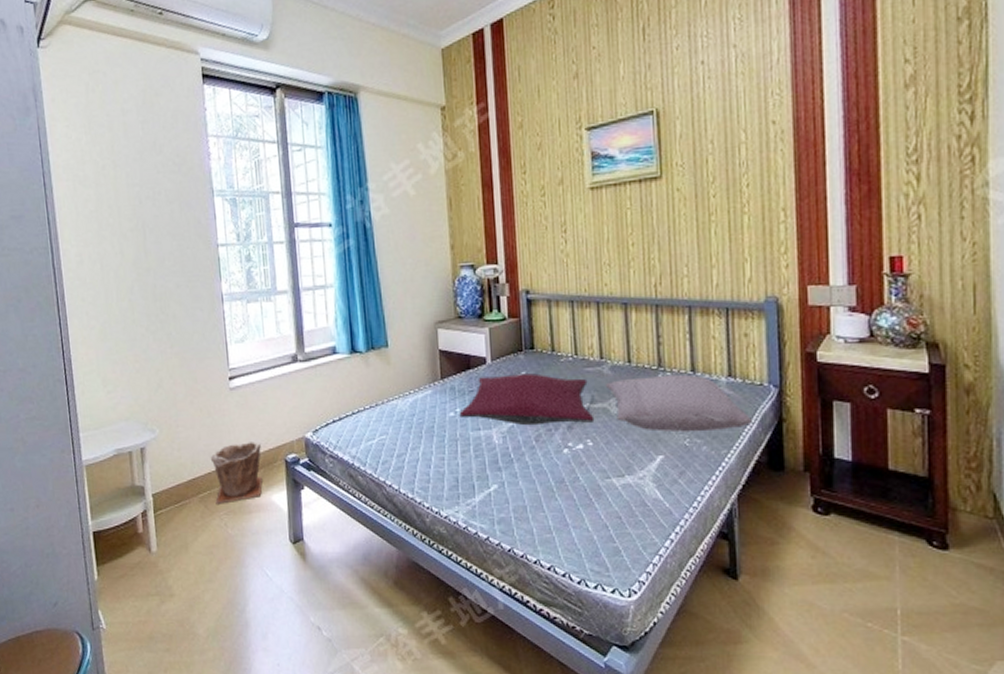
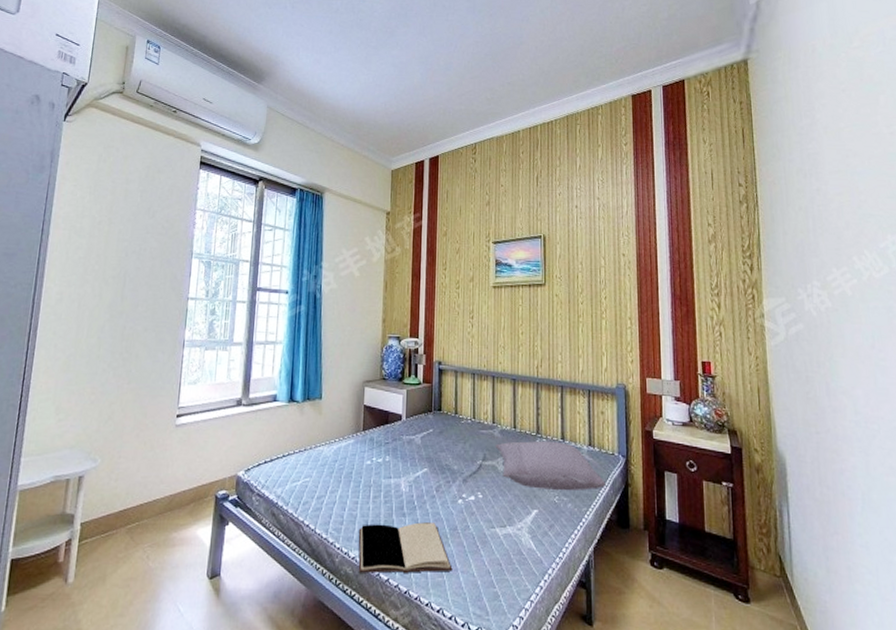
plant pot: present [210,442,263,504] -> none [142,476,195,536]
book: none [448,476,563,532] -> present [358,522,453,574]
pillow: present [459,373,595,426] -> none [375,431,485,477]

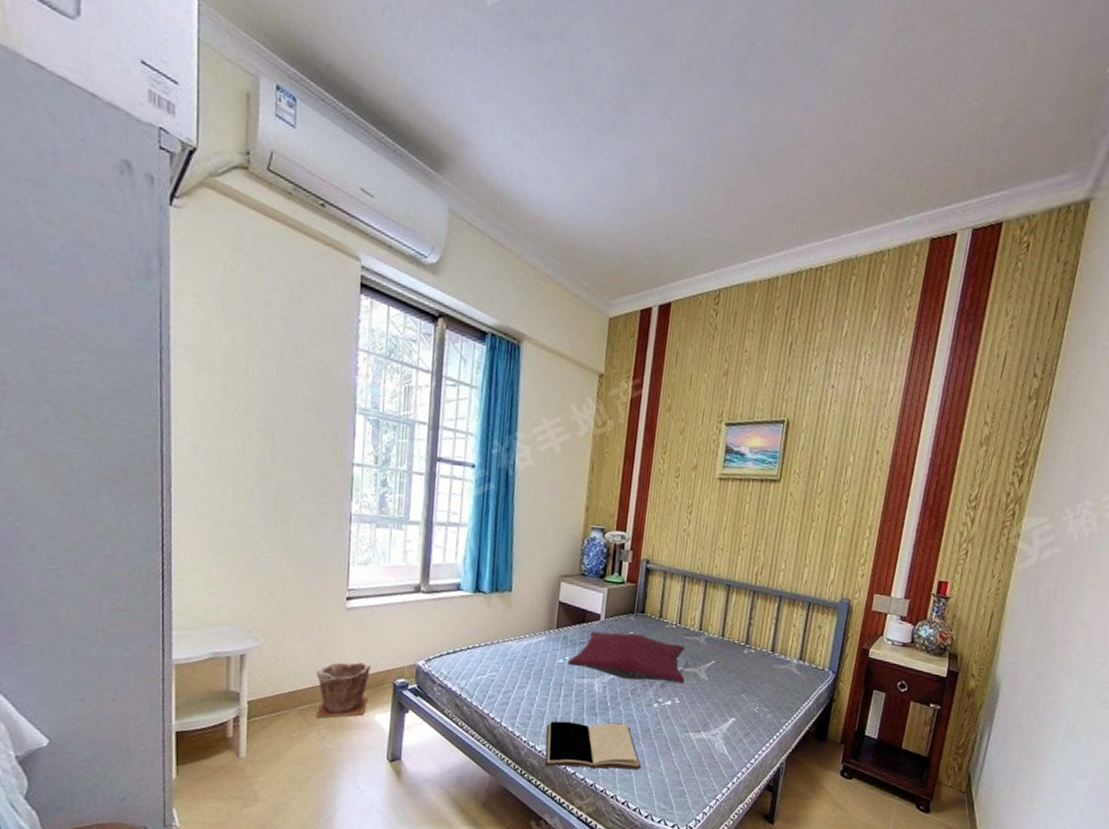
plant pot: none [142,476,195,536] -> present [315,662,371,718]
pillow: none [375,431,485,477] -> present [567,631,685,684]
pillow: present [495,440,606,491] -> none [699,650,810,703]

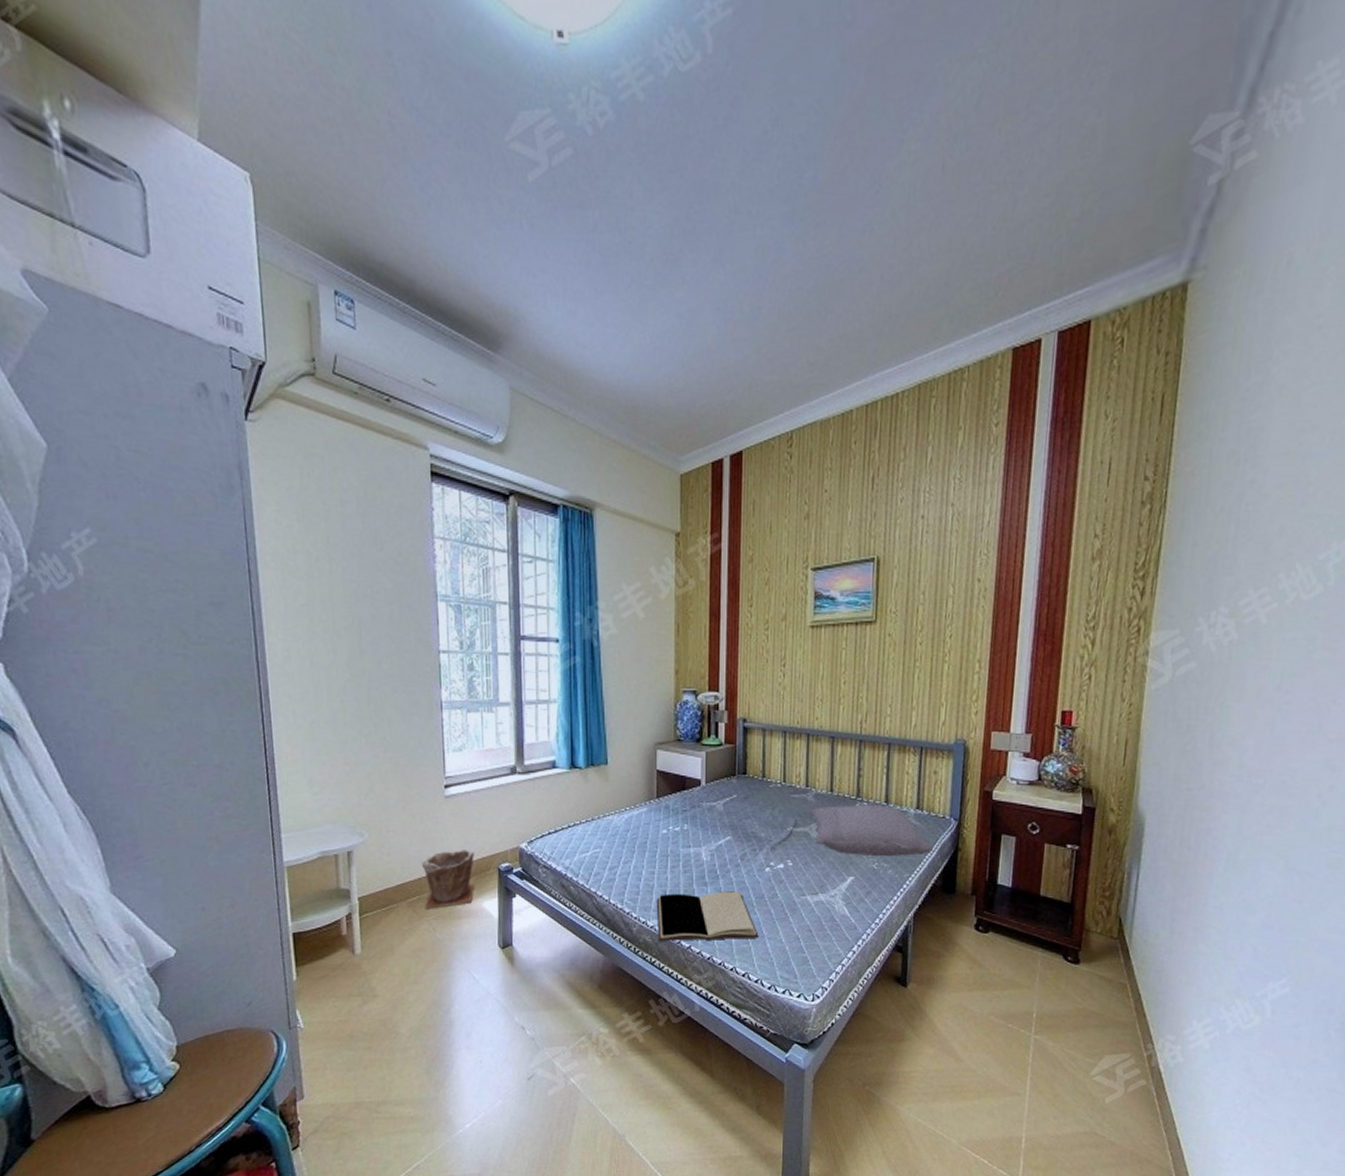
pillow: present [567,631,685,684] -> none [671,797,796,845]
pillow: none [699,650,810,703] -> present [808,804,933,857]

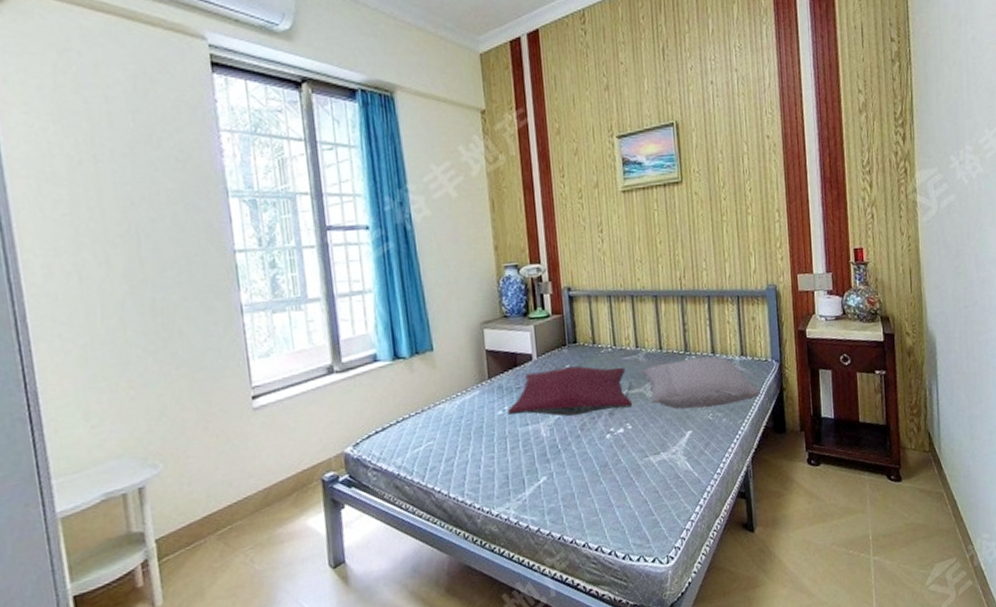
plant pot: present [421,850,474,909] -> none [230,464,296,539]
book: present [656,891,759,941] -> none [498,463,608,529]
pillow: none [671,797,796,845] -> present [507,366,633,417]

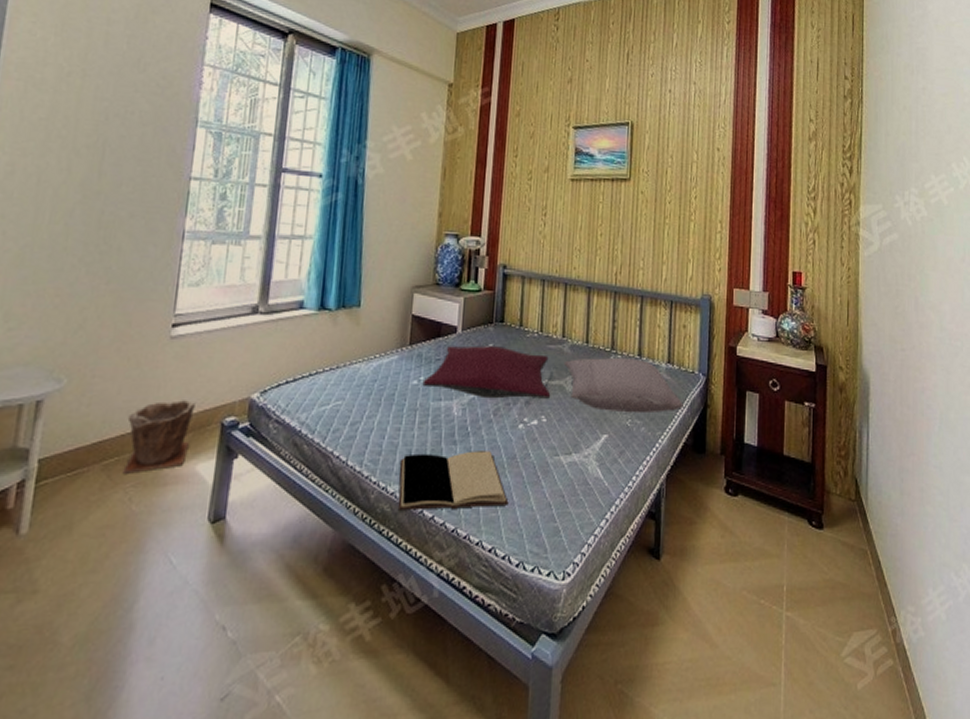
plant pot: none [230,464,296,539] -> present [122,400,195,474]
book: none [498,463,608,529] -> present [397,451,509,511]

